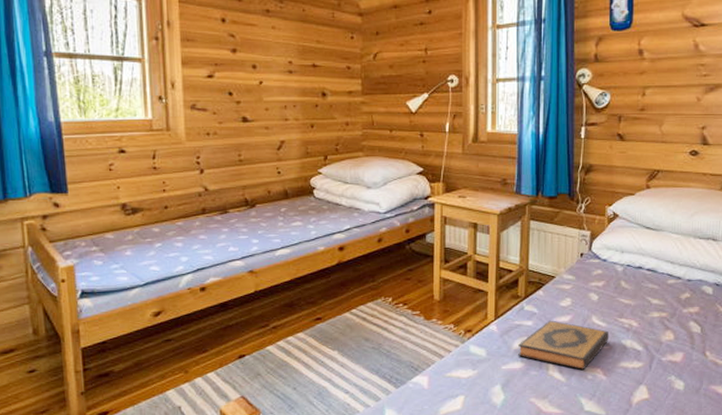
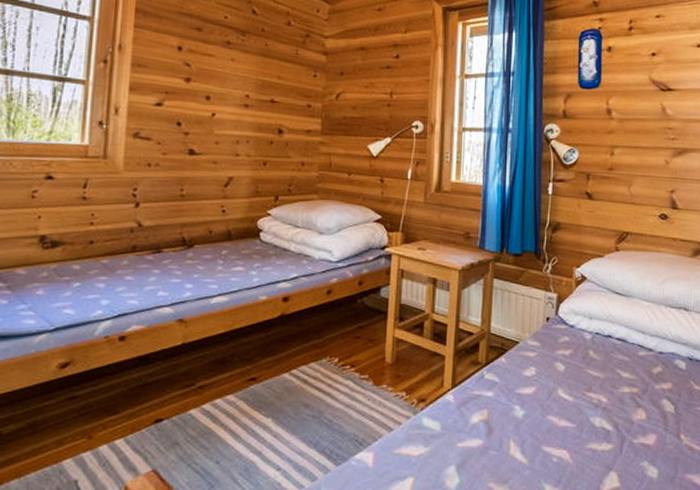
hardback book: present [518,320,610,371] -> none [476,391,577,452]

